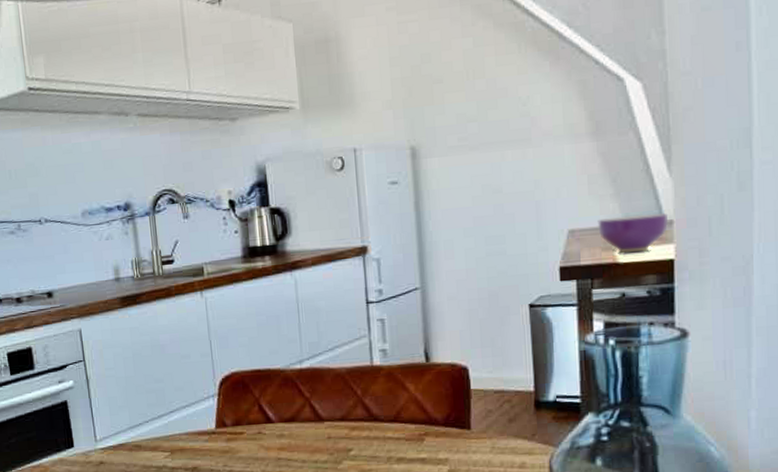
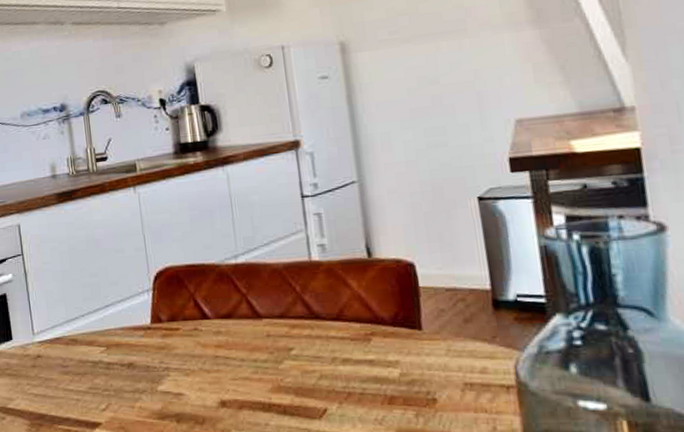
bowl: present [597,213,669,254] -> none [547,99,630,143]

